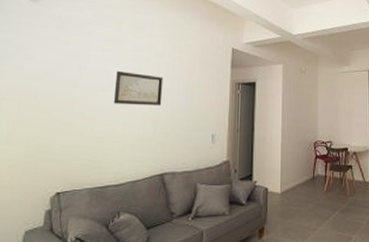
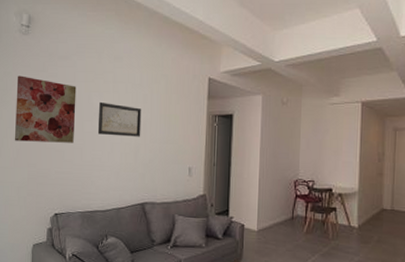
wall art: none [10,43,91,114] -> present [14,75,77,143]

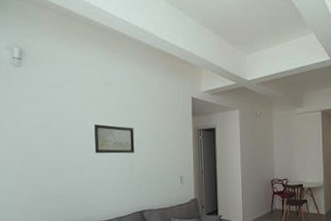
wall art: present [14,75,77,143] -> none [13,104,73,165]

